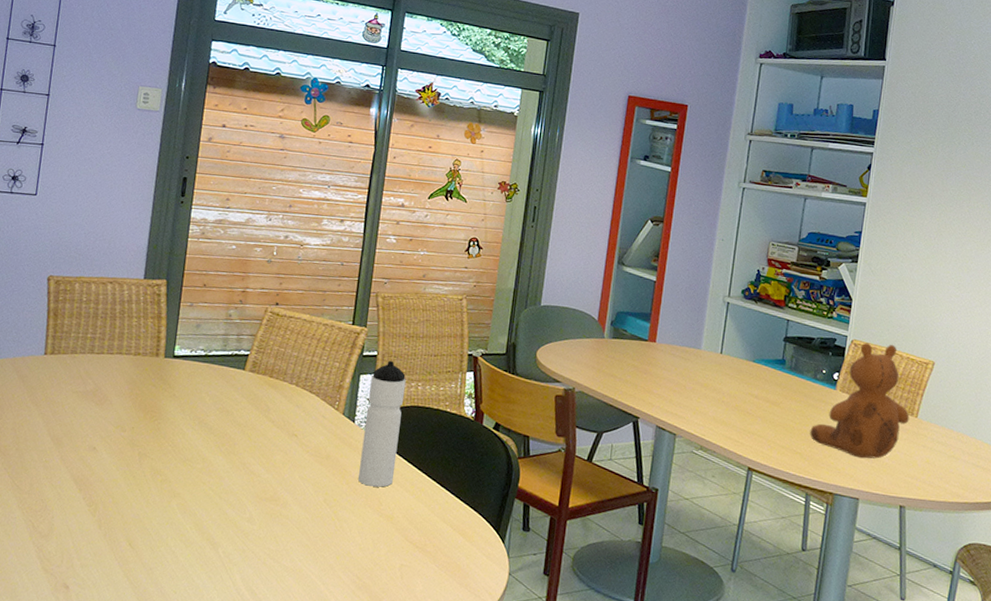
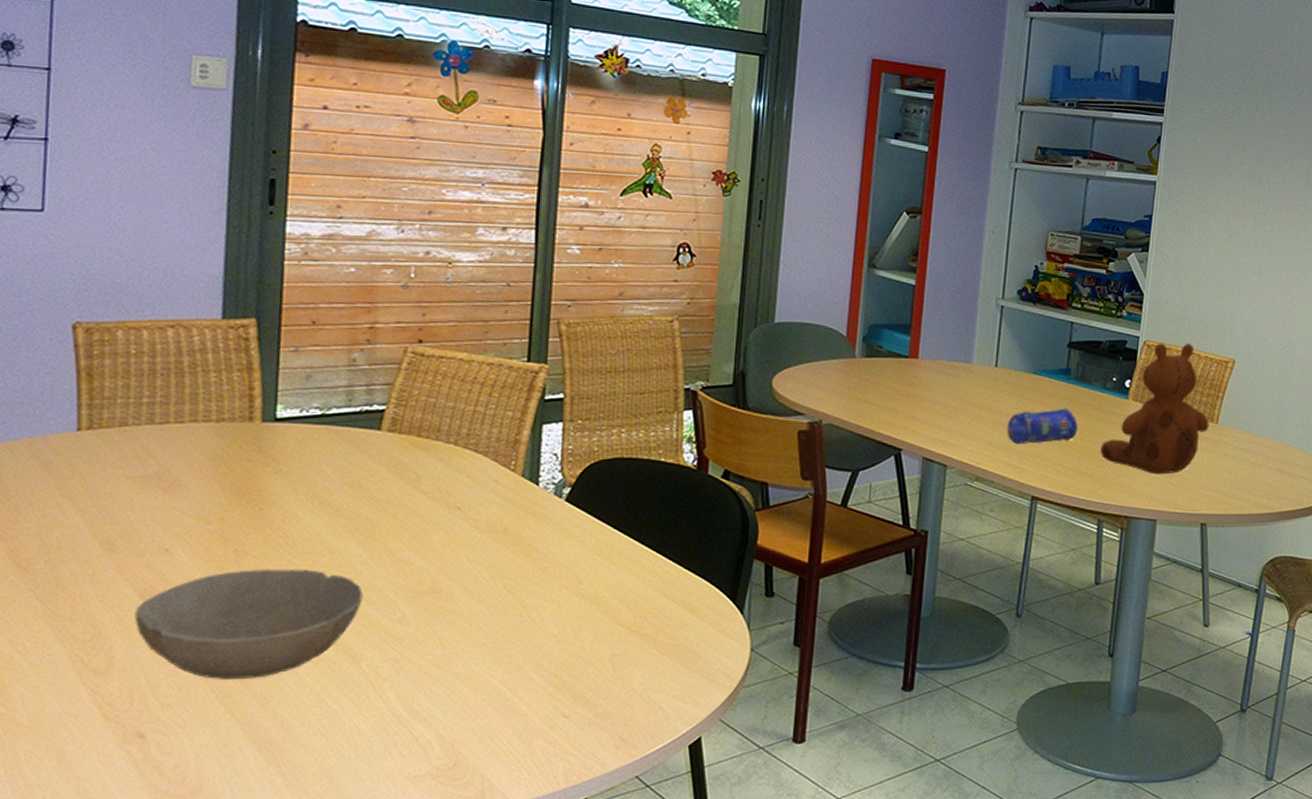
bowl: none [69,468,224,553] -> present [134,569,363,679]
water bottle: present [358,361,406,487] -> none [549,404,605,562]
pencil case: none [728,393,791,422] -> present [1007,407,1078,444]

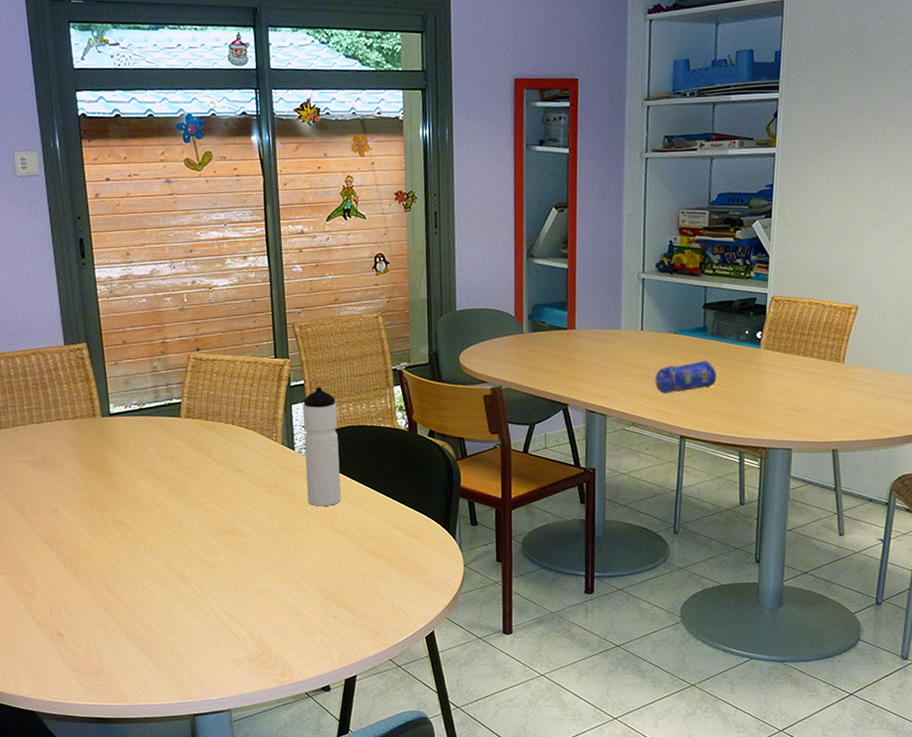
bowl: present [134,569,363,679] -> none [43,519,186,597]
water bottle: none [549,404,605,562] -> present [303,387,341,506]
teddy bear: present [1100,342,1209,475] -> none [738,294,836,411]

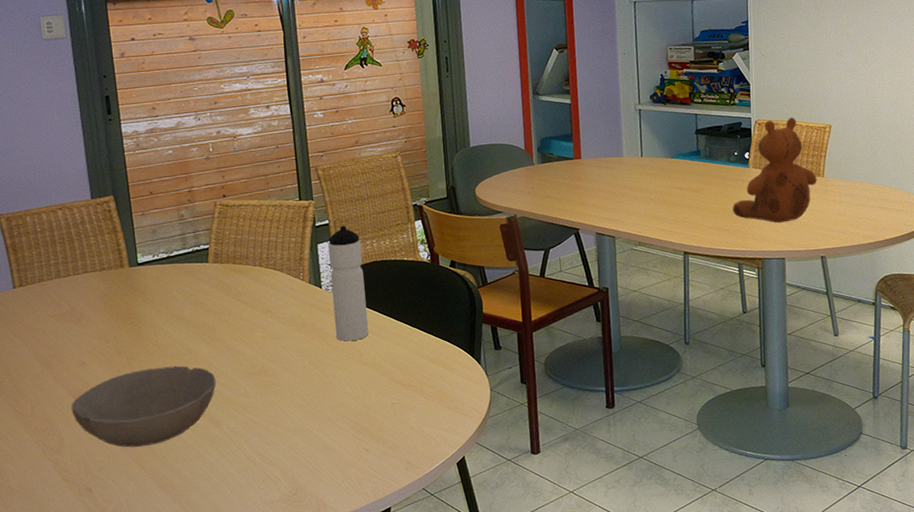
bowl: none [43,519,186,597] -> present [71,365,216,448]
pencil case: present [655,360,717,393] -> none [657,181,713,214]
teddy bear: none [738,294,836,411] -> present [732,117,817,223]

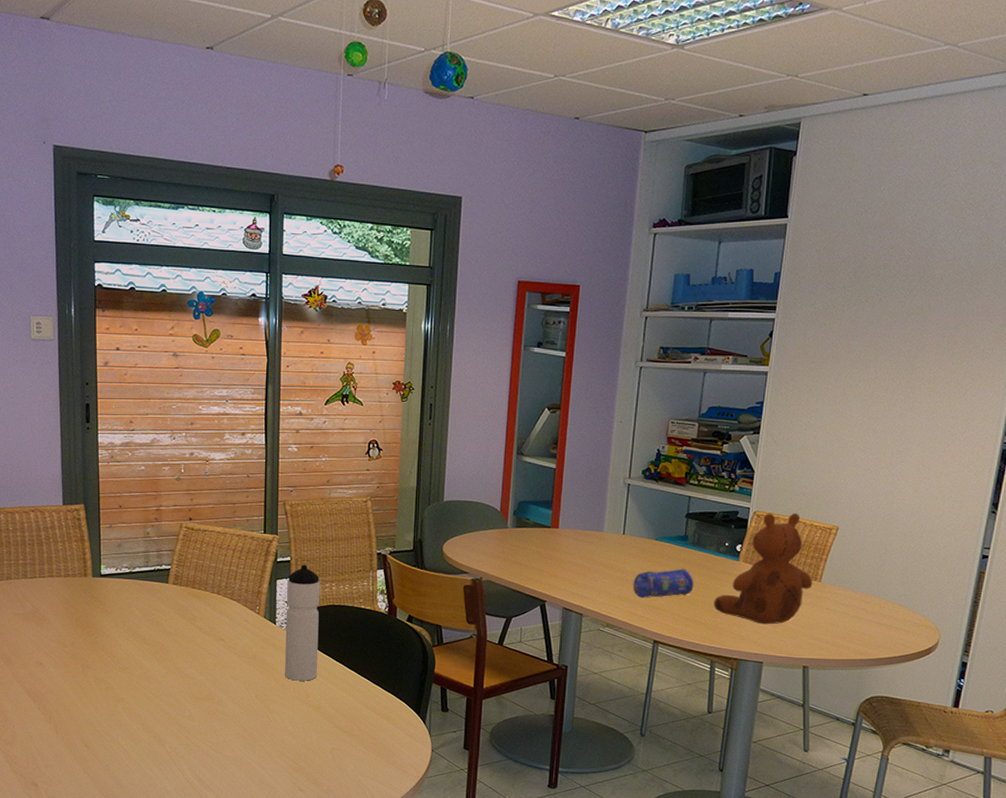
bowl: present [71,365,216,448] -> none [26,678,164,752]
pencil case: none [657,181,713,214] -> present [632,568,694,598]

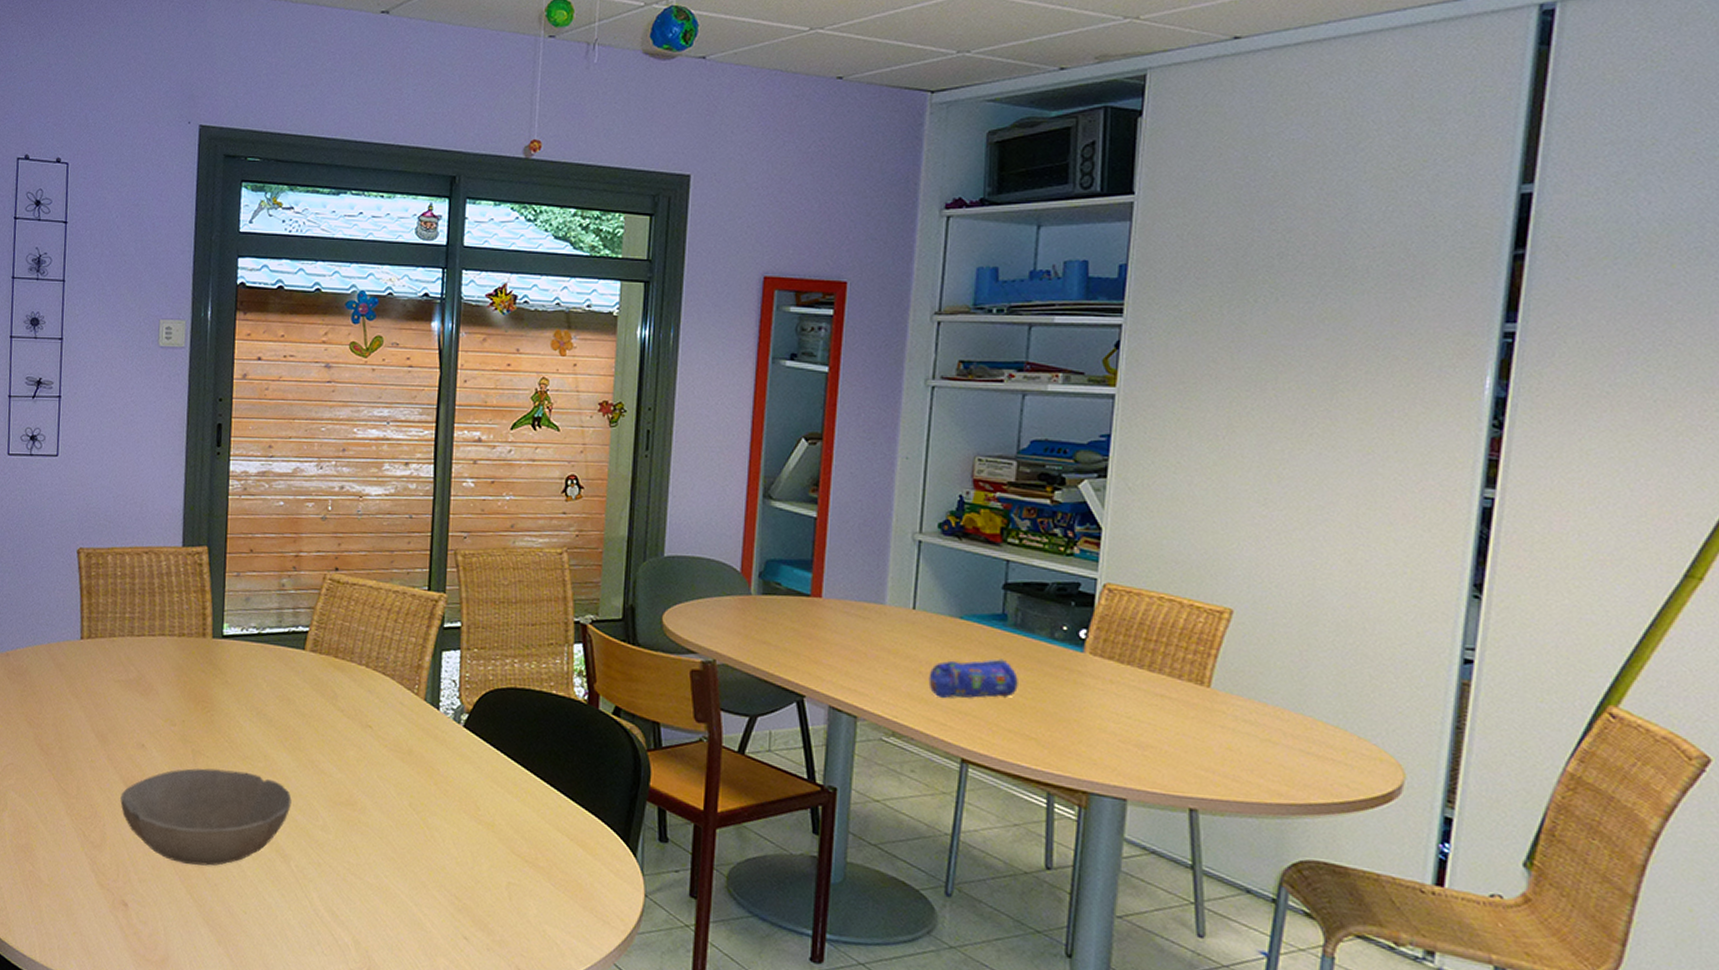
bowl: none [26,678,164,752] -> present [120,768,292,866]
water bottle: present [285,565,320,681] -> none [449,633,499,788]
teddy bear: present [714,512,813,625] -> none [1048,586,1198,745]

